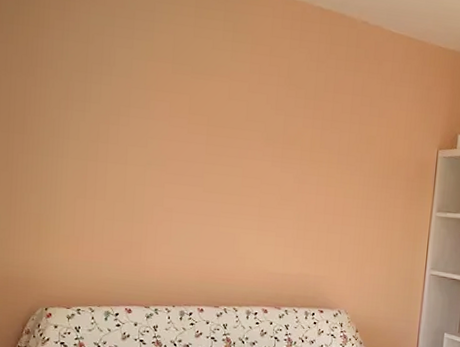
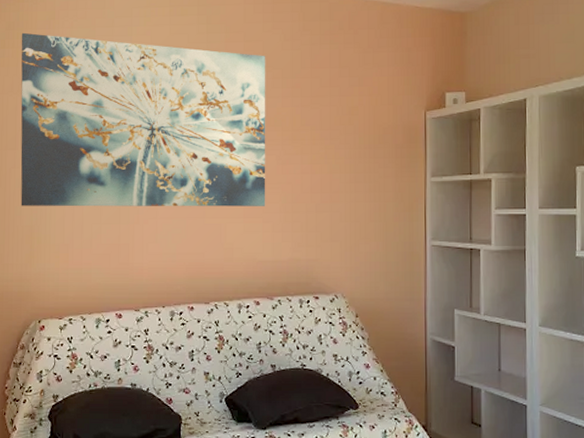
wall art: none [28,10,291,221] -> present [20,32,266,207]

